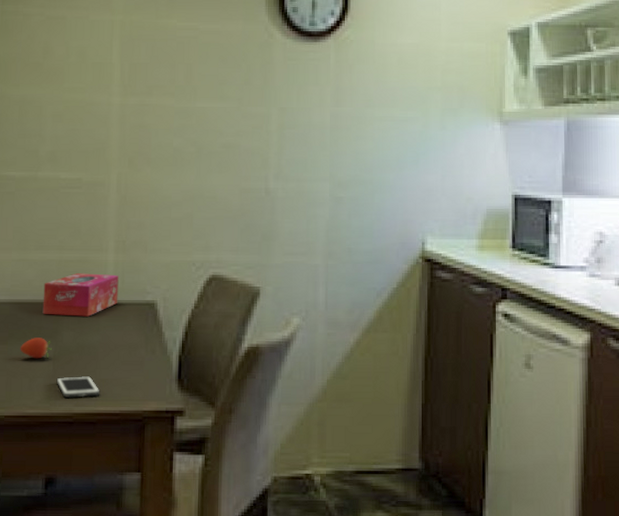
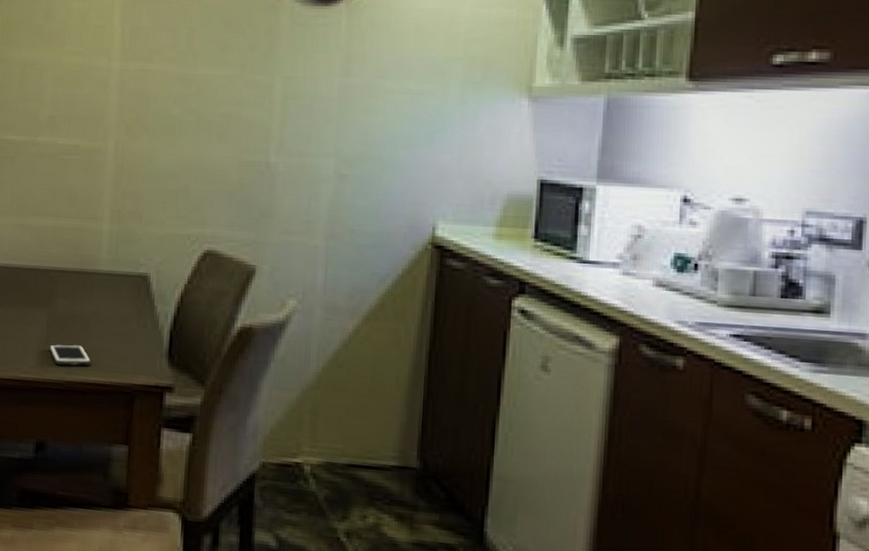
fruit: present [20,338,52,359] -> none [15,303,46,325]
tissue box: present [42,273,119,317] -> none [37,241,113,286]

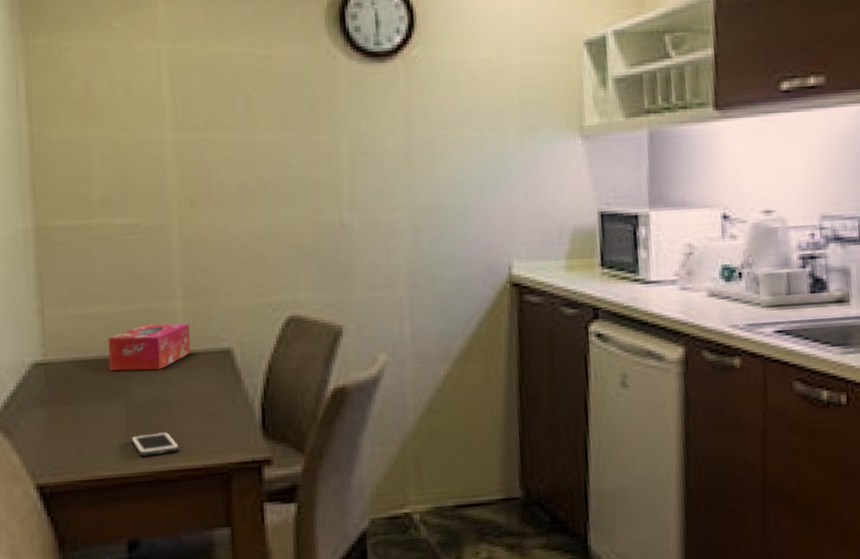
tissue box: none [37,241,113,286] -> present [108,323,191,371]

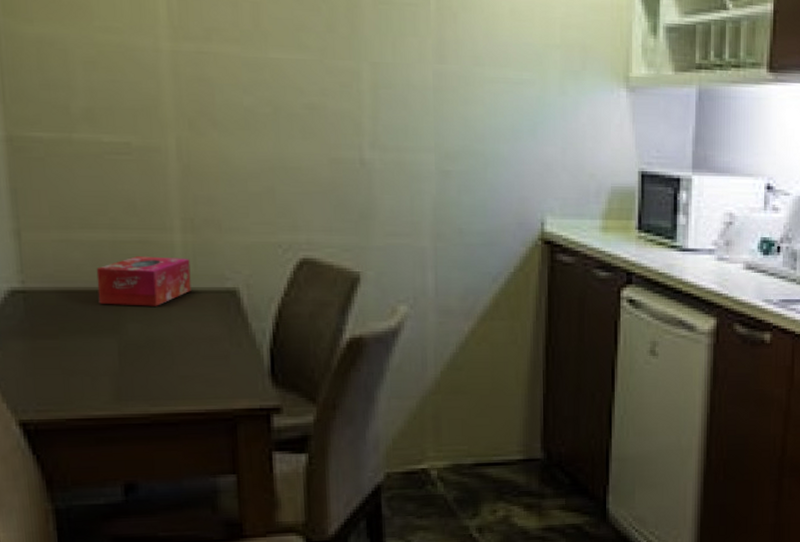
cell phone: present [131,432,180,456] -> none [125,373,180,397]

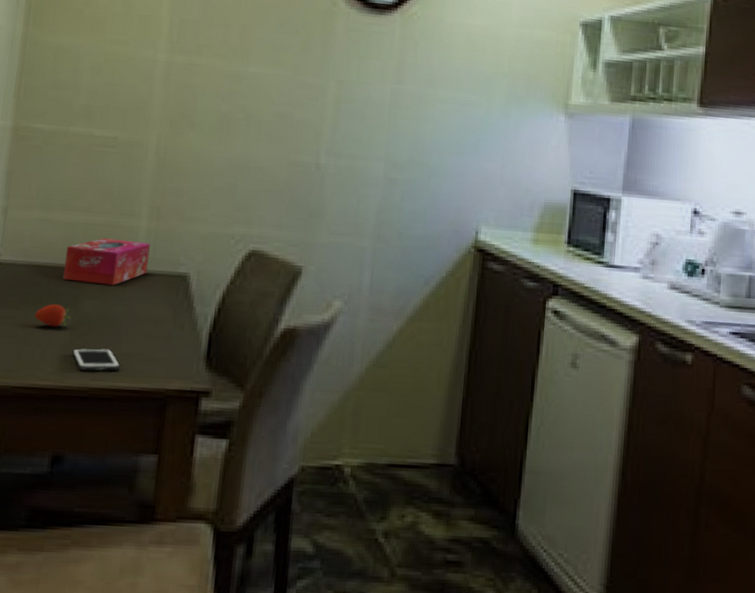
fruit: none [75,331,116,355] -> present [34,304,70,328]
cell phone: none [125,373,180,397] -> present [72,348,121,371]

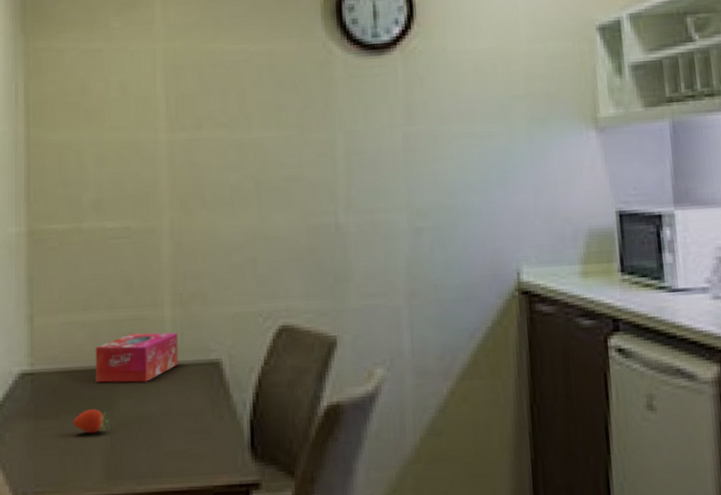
cell phone: present [72,348,121,371] -> none [115,450,165,476]

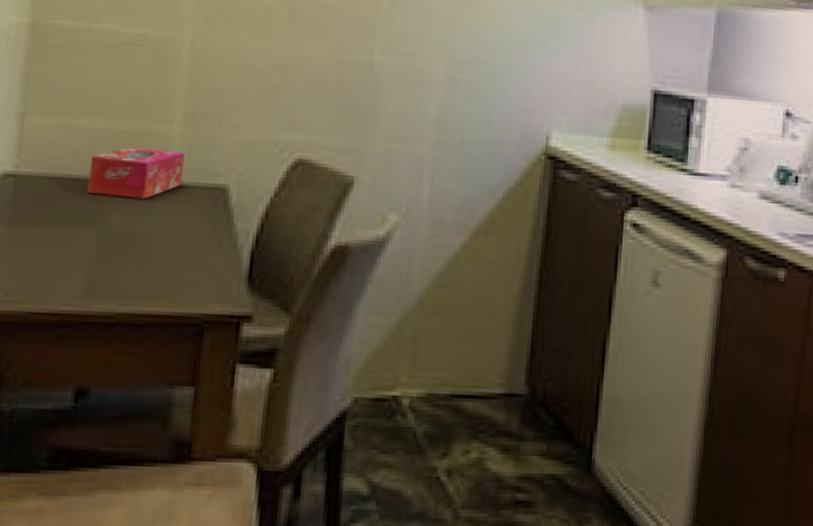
fruit: present [73,409,108,434] -> none [55,220,96,247]

